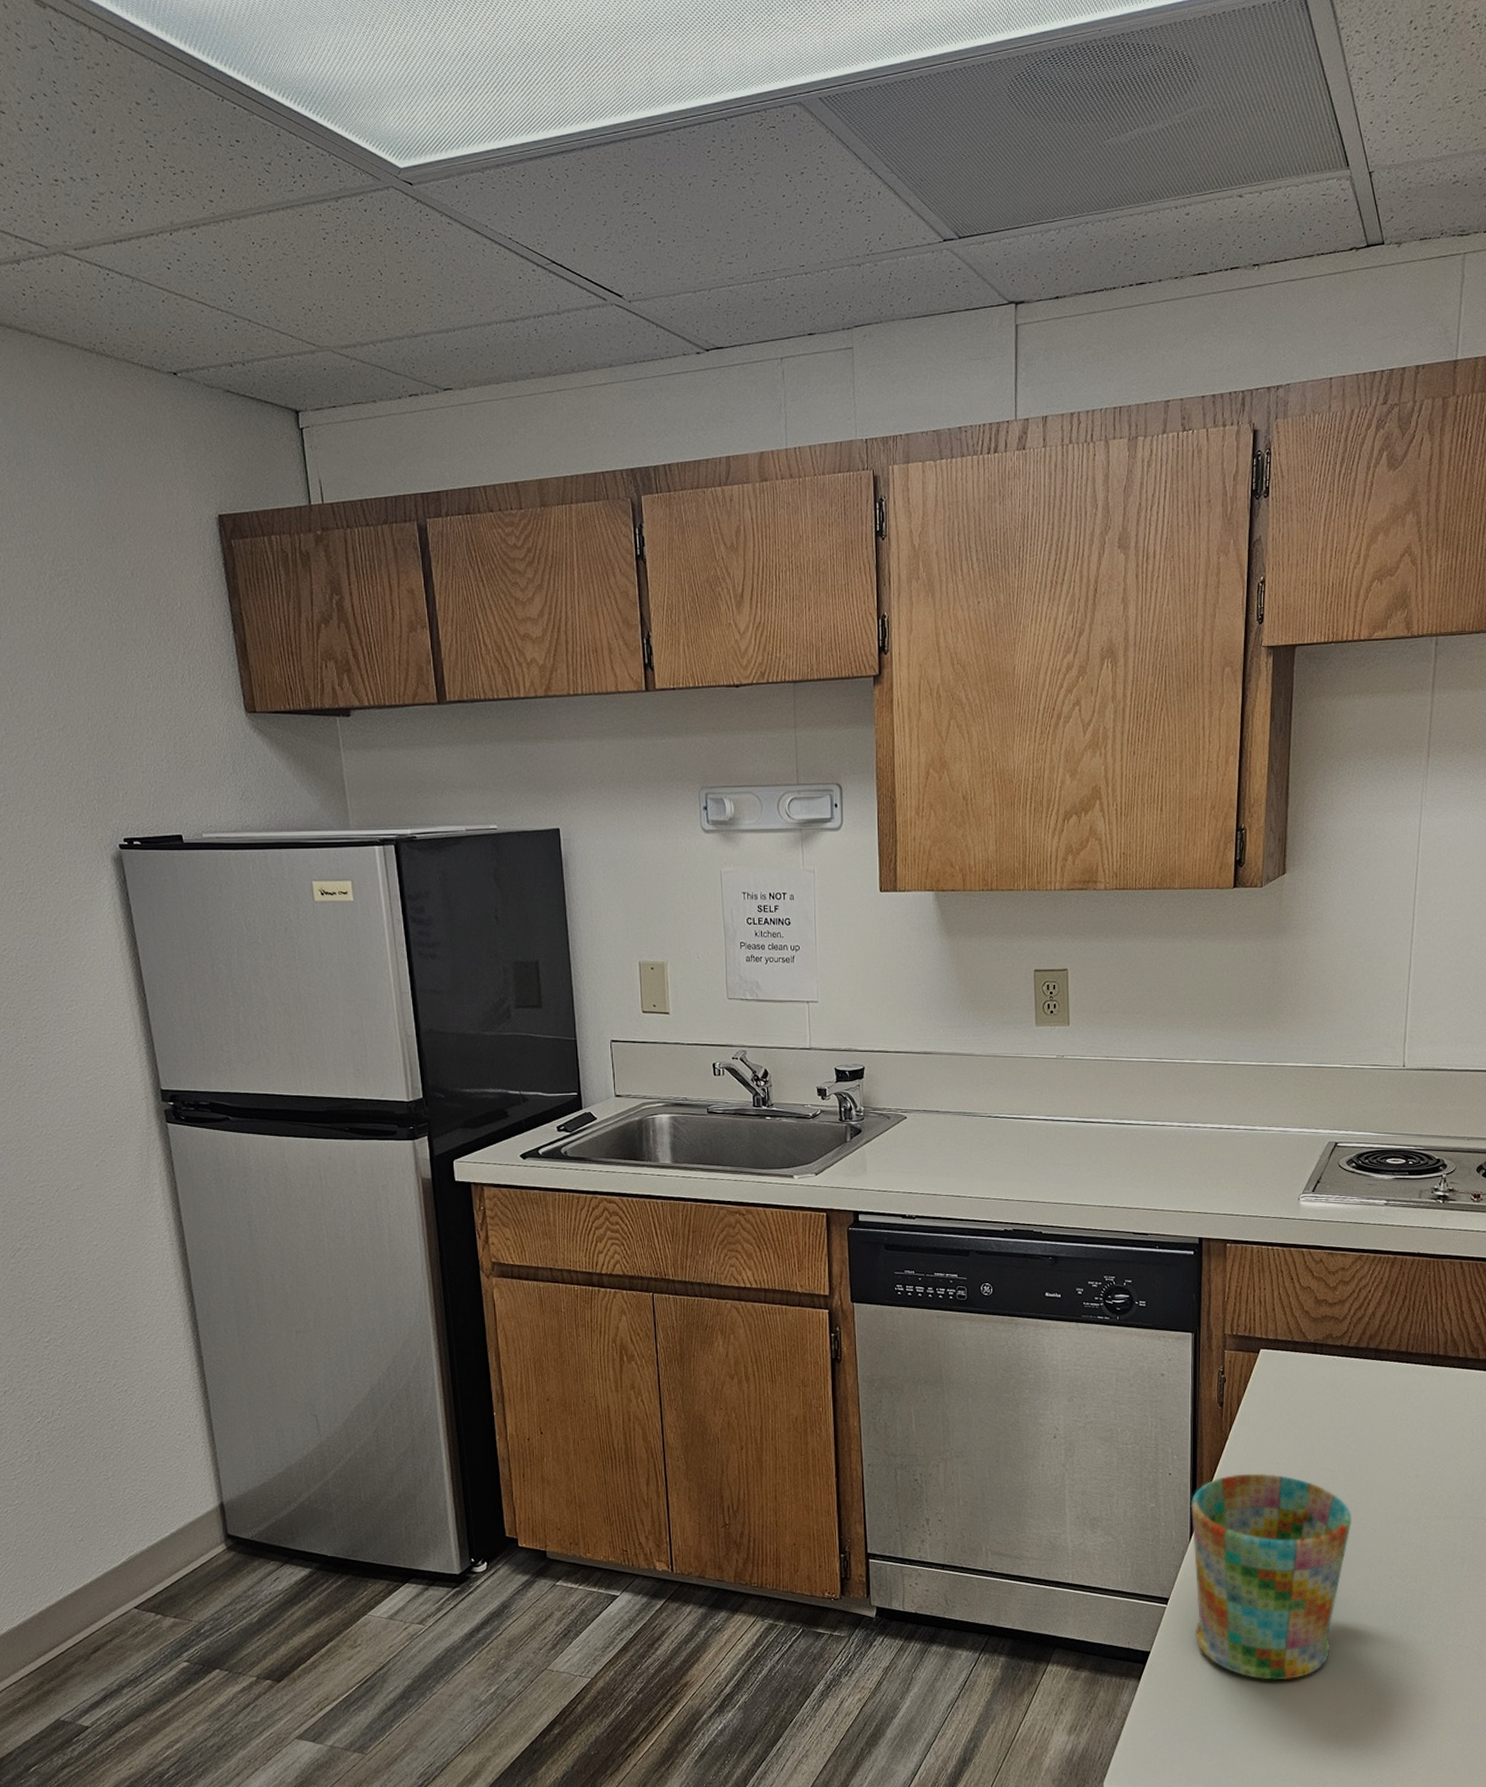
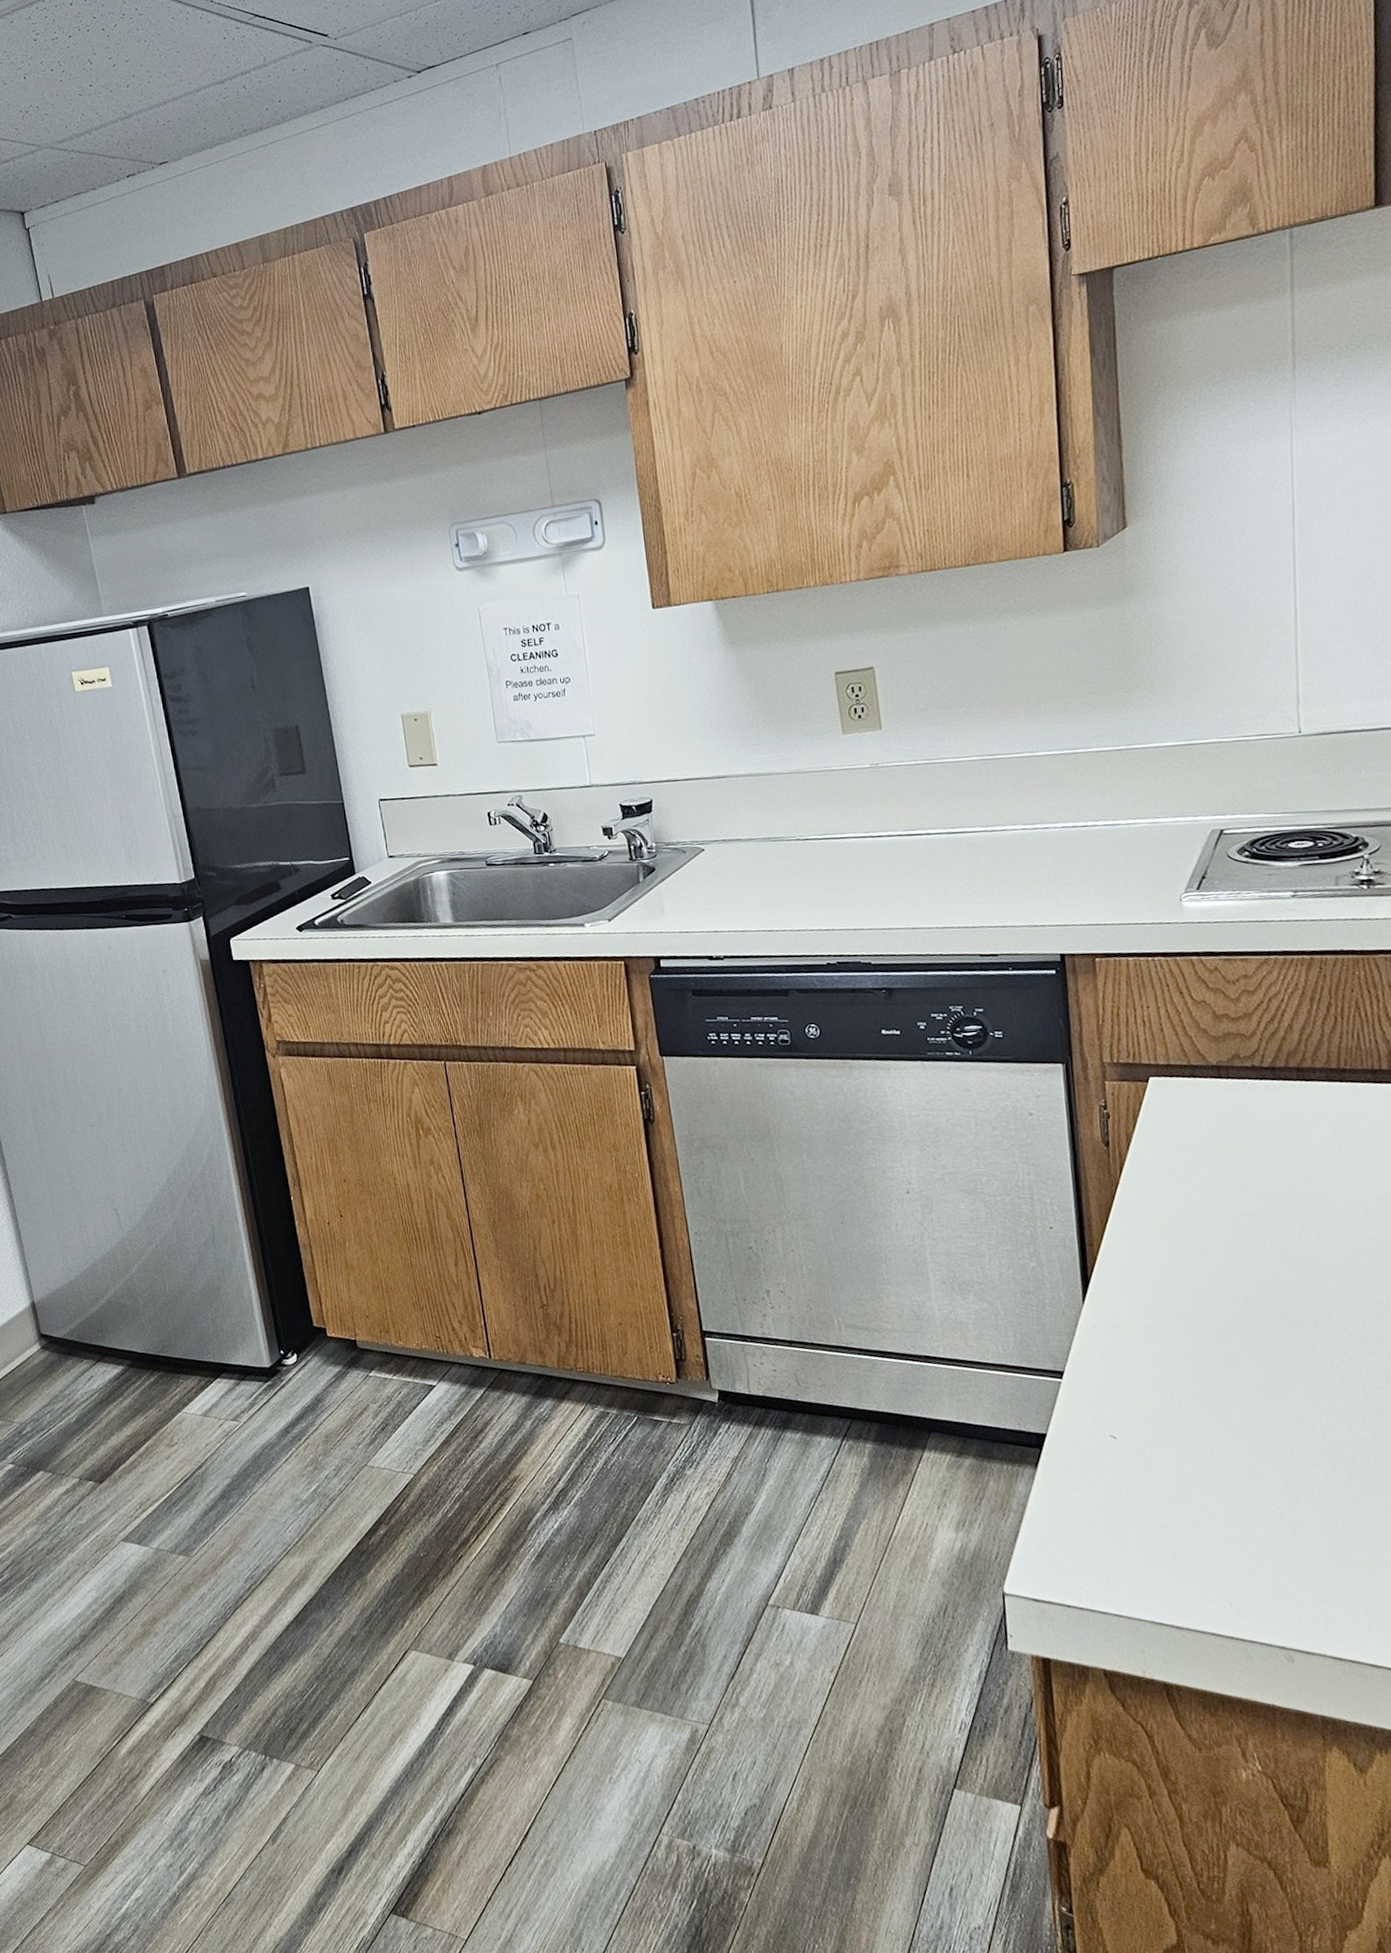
mug: present [1190,1473,1351,1680] -> none [1080,1222,1287,1465]

